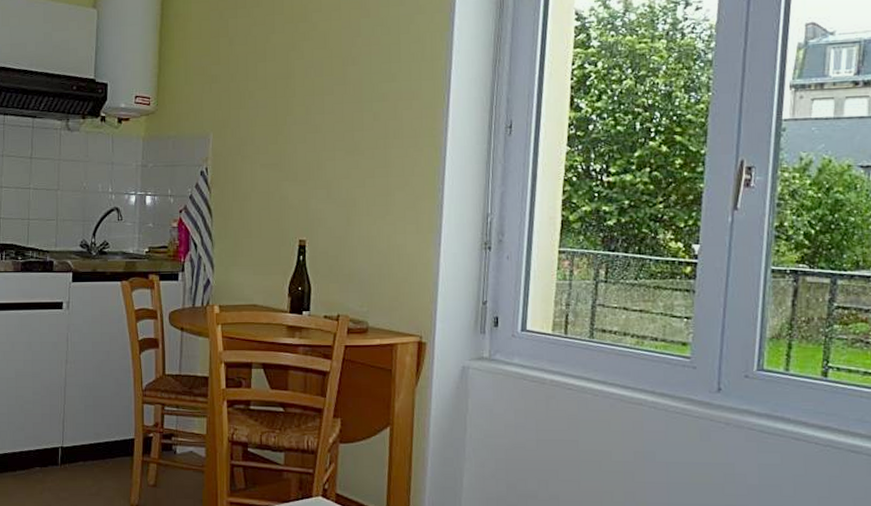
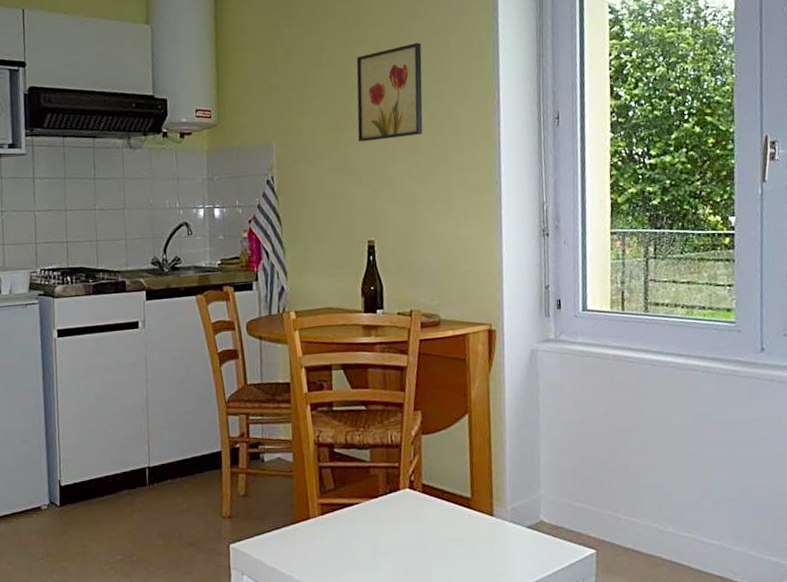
wall art: none [297,40,371,139] -> present [356,42,423,142]

